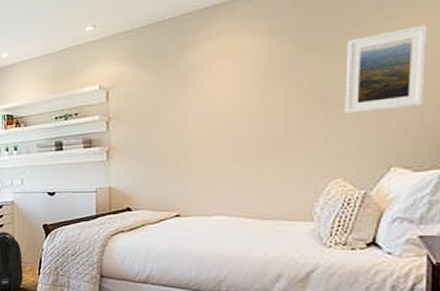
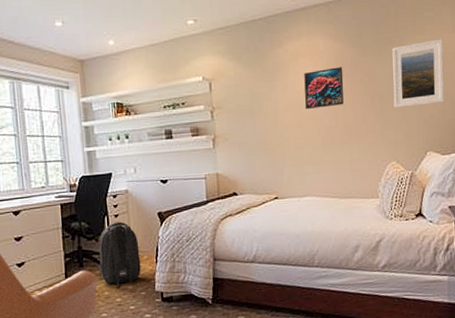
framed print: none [220,67,275,118] -> present [304,67,344,110]

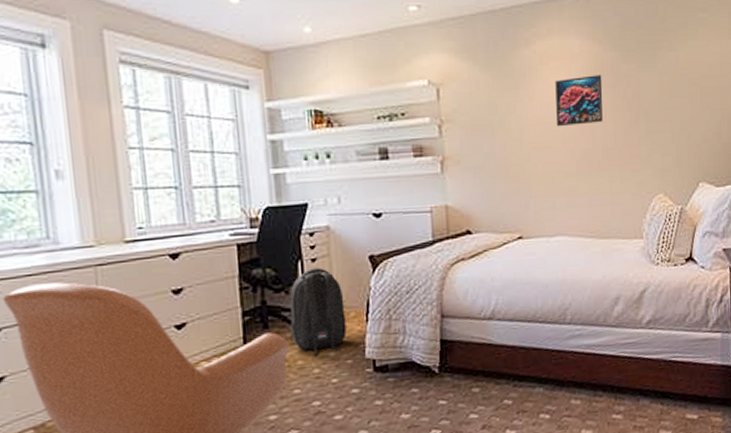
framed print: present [392,39,444,108] -> none [660,46,720,128]

